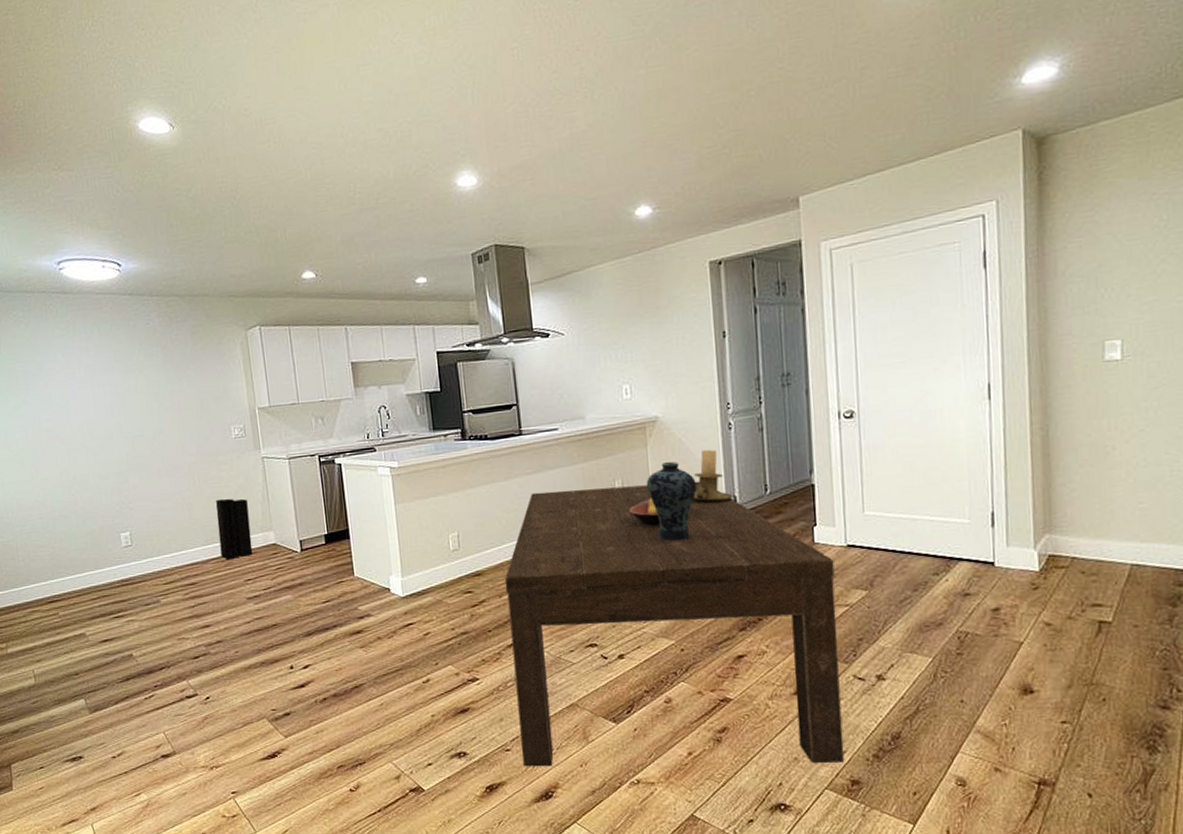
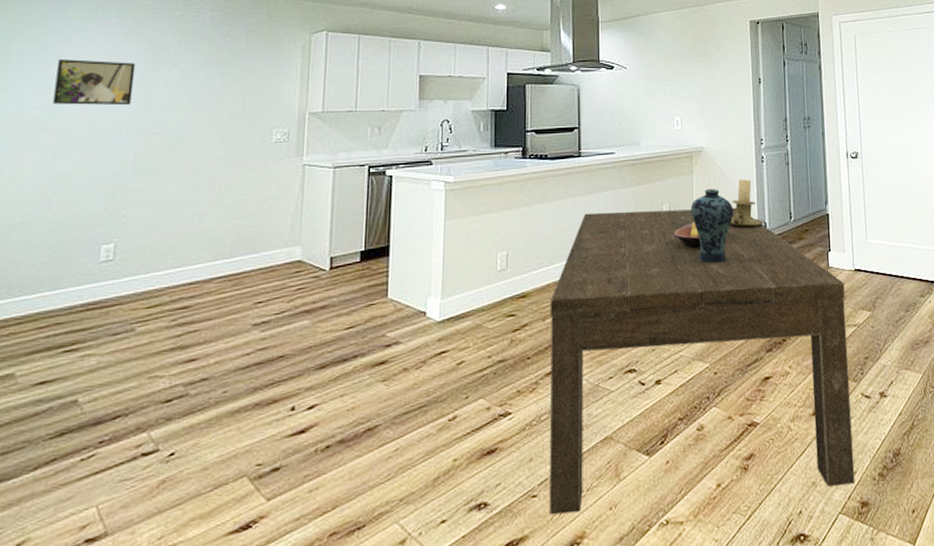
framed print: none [52,373,114,416] -> present [52,59,136,106]
speaker: present [216,498,253,560] -> none [230,207,277,279]

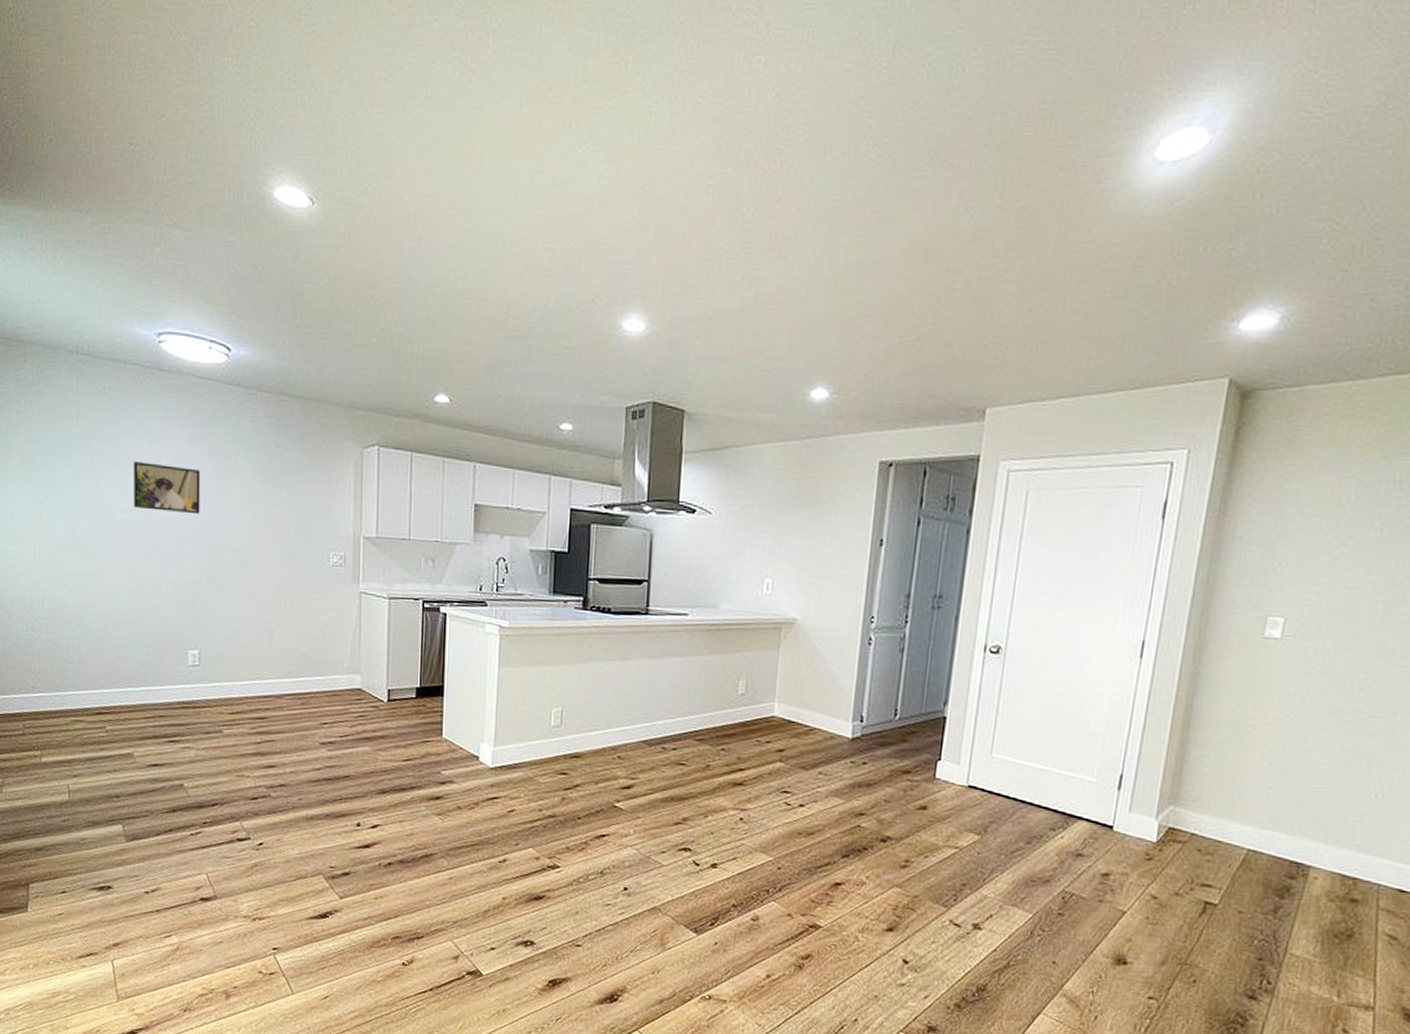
dining table: present [550,207,855,516] -> none [593,678,952,1008]
fruit bowl: present [673,222,701,249] -> none [748,704,780,734]
vase: present [690,189,734,264] -> none [771,669,825,754]
candle holder: present [730,178,764,227] -> none [818,661,861,720]

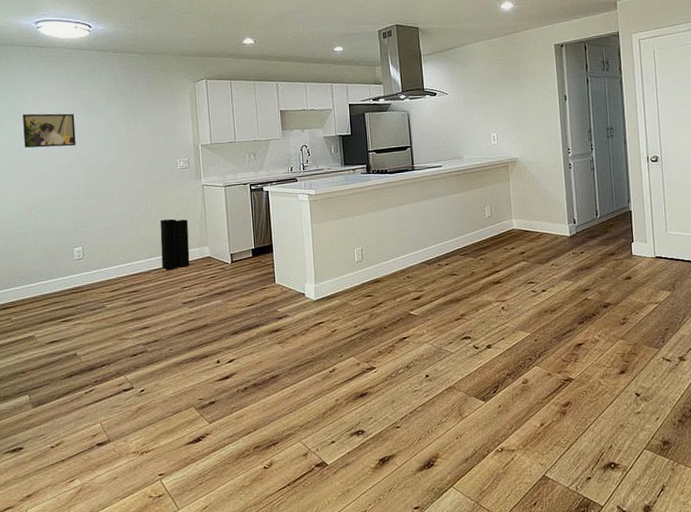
speaker: none [298,630,337,699] -> present [160,218,190,271]

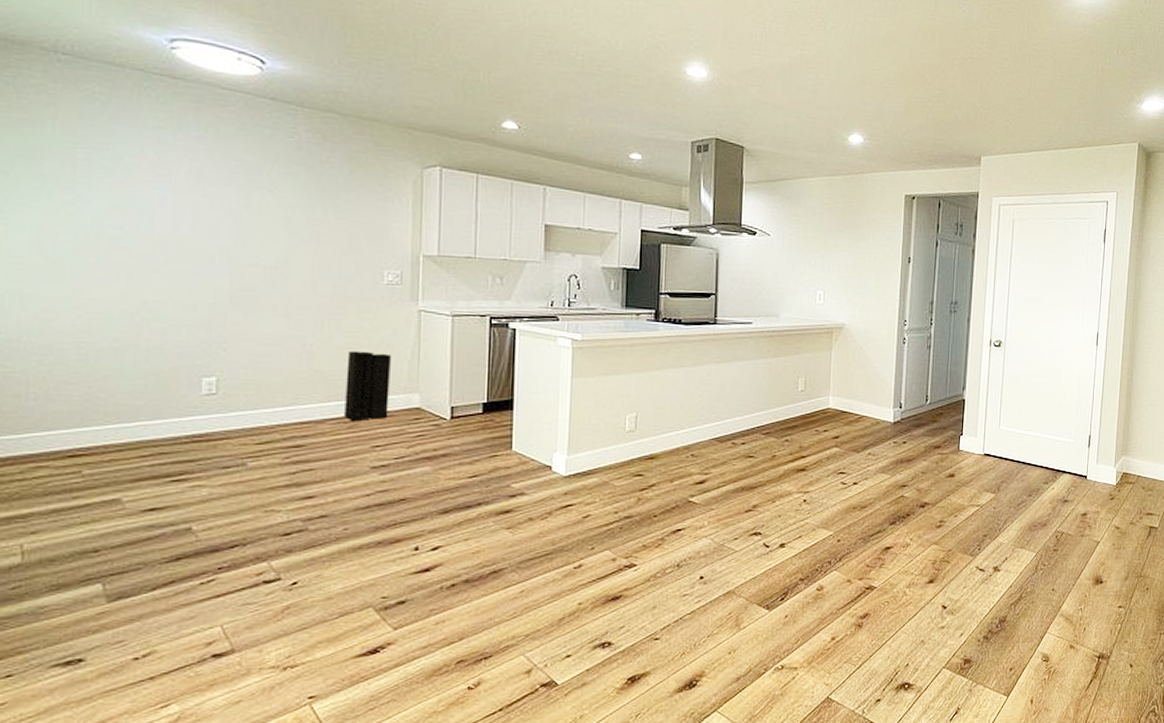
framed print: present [23,113,76,148] -> none [131,173,223,232]

